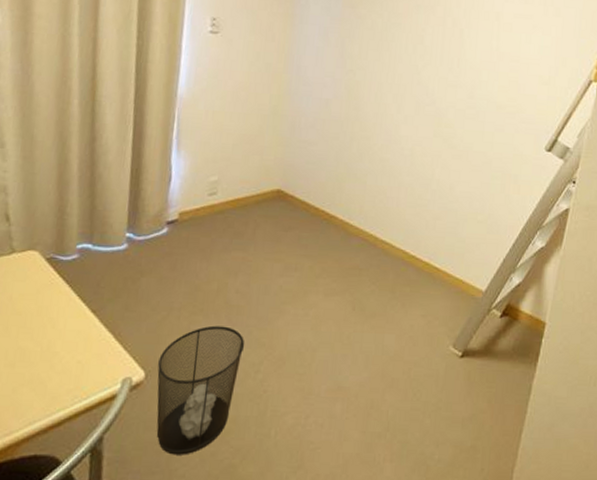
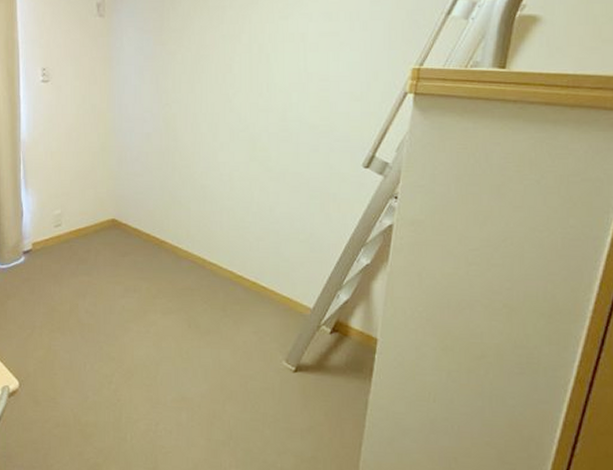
waste bin: present [156,325,245,455] -> none [29,341,98,454]

